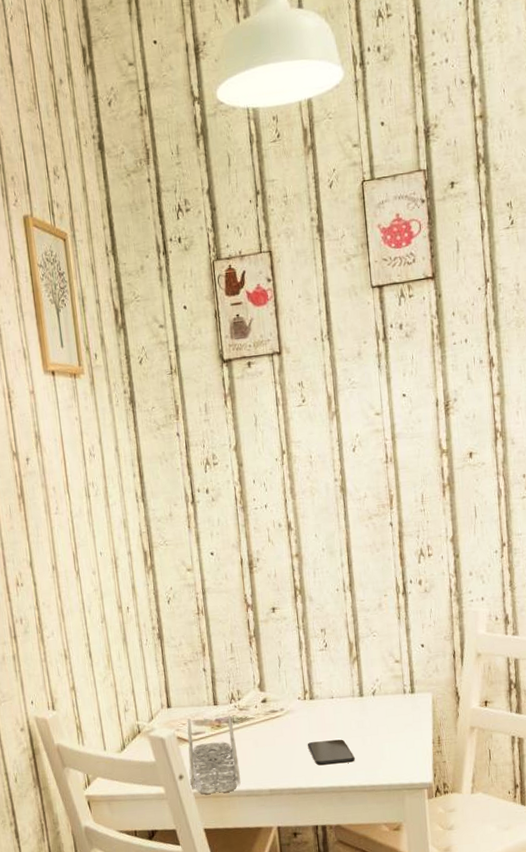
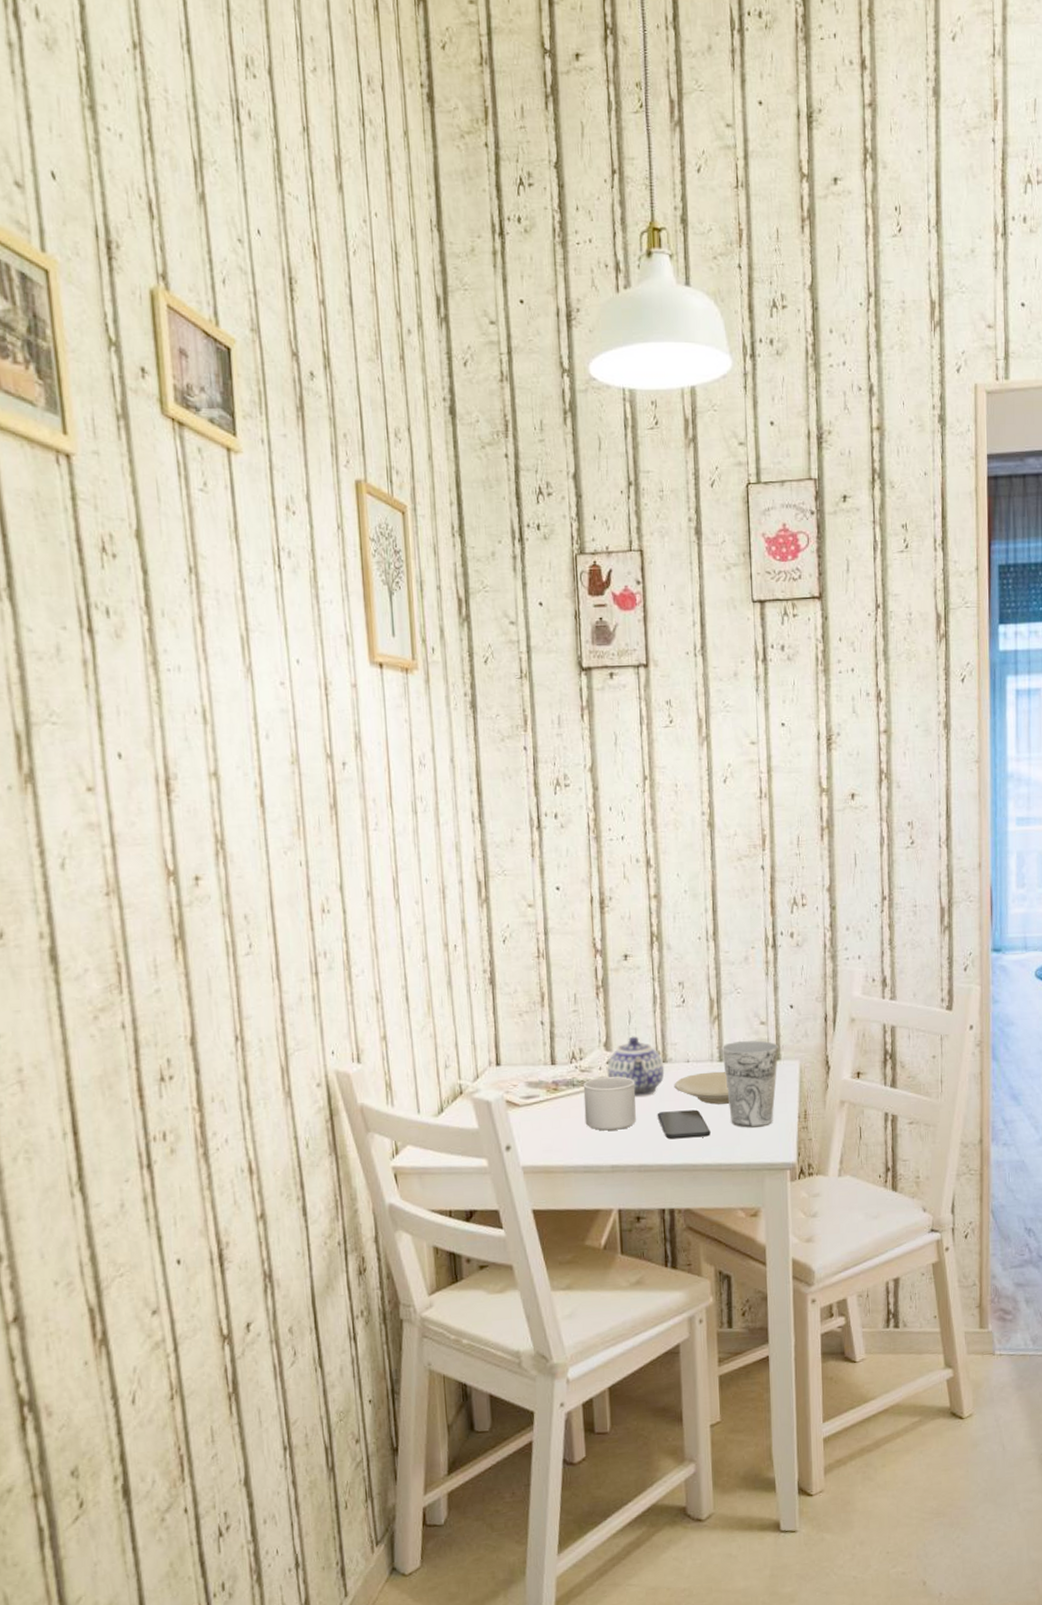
napkin holder: present [187,714,241,795] -> none [518,1076,578,1169]
mug: none [242,713,289,760] -> present [583,1076,636,1131]
teapot: none [261,677,312,730] -> present [606,1036,665,1097]
saucer: none [321,705,371,734] -> present [674,1071,730,1105]
cup: none [361,676,413,753] -> present [721,1040,779,1128]

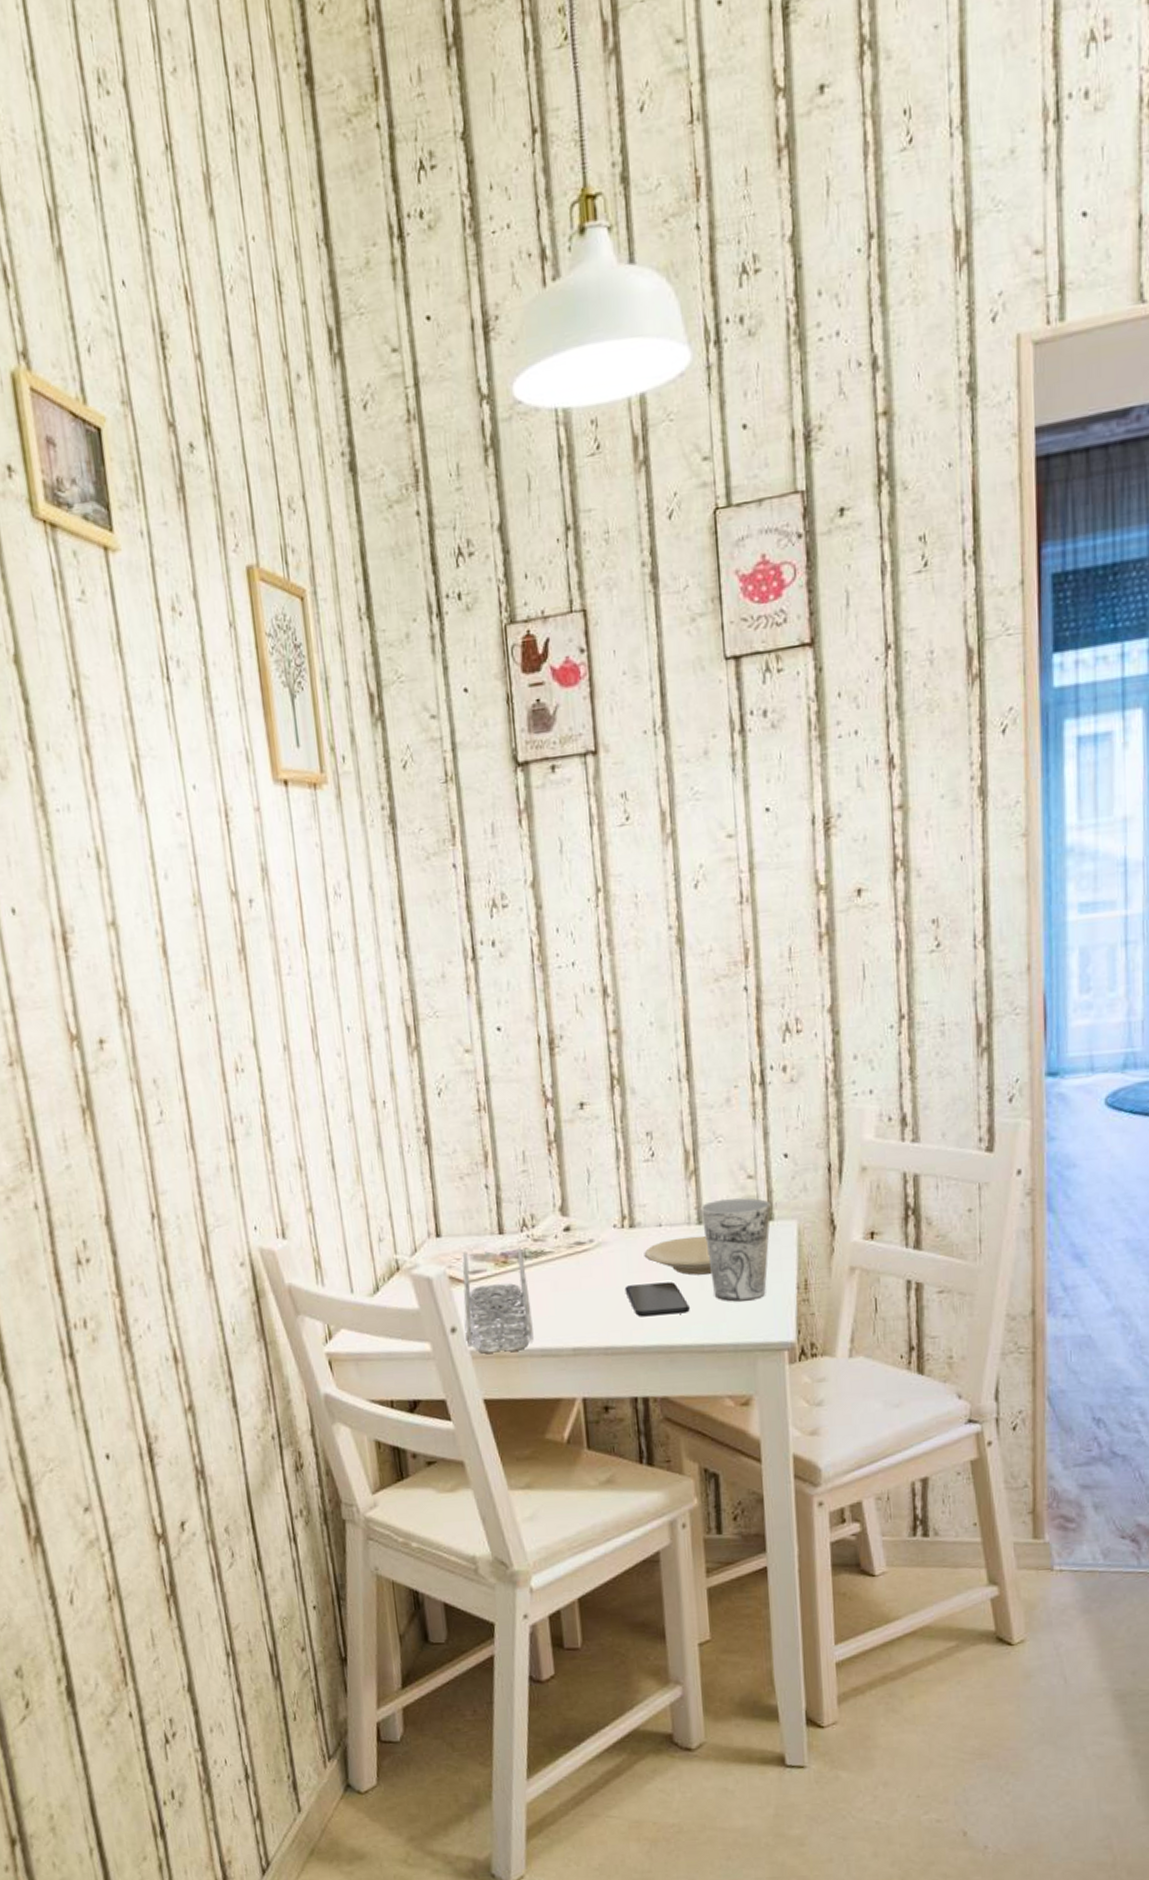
napkin holder: none [518,1076,578,1169] -> present [462,1247,534,1354]
mug: present [583,1076,636,1131] -> none [536,1245,600,1309]
teapot: present [606,1036,665,1097] -> none [563,1197,633,1268]

